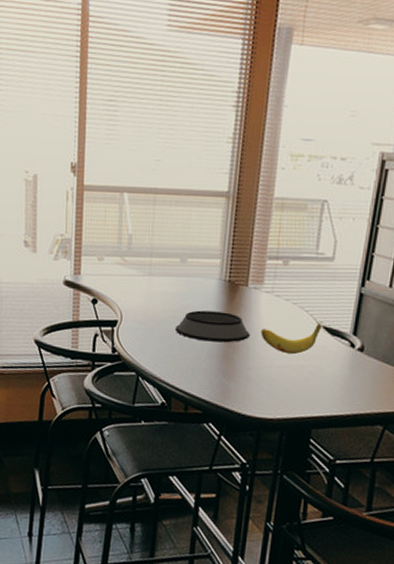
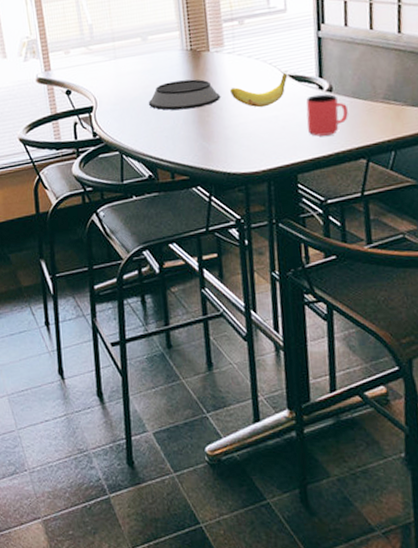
cup: none [330,351,375,396] -> present [306,94,348,136]

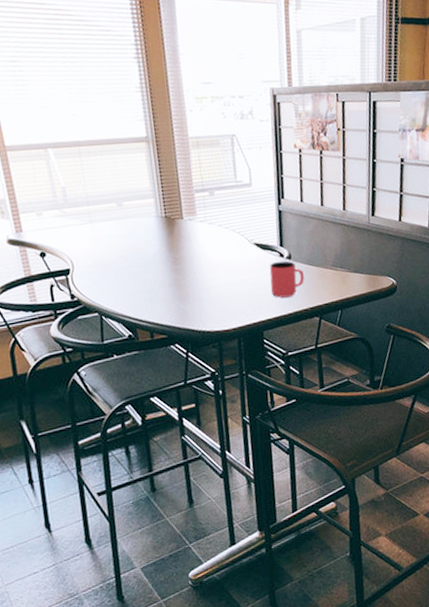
bowl: present [148,79,220,110] -> none [125,244,194,274]
banana: present [230,72,288,108] -> none [203,241,254,273]

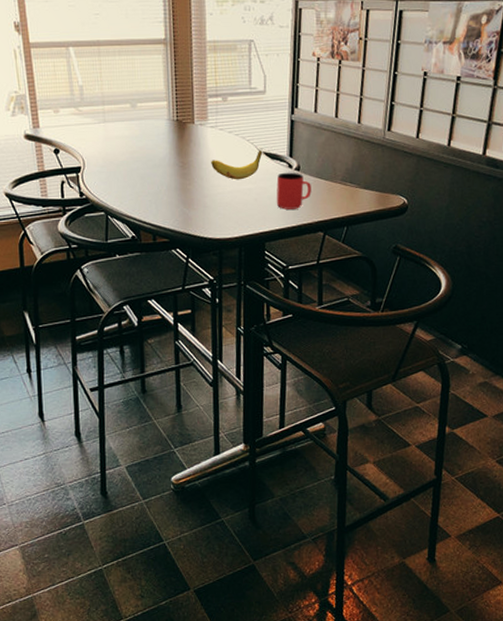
banana: none [203,241,254,273] -> present [211,149,263,180]

